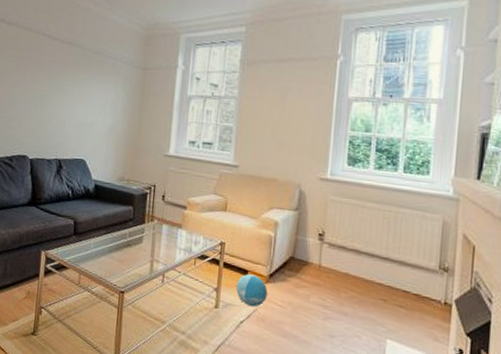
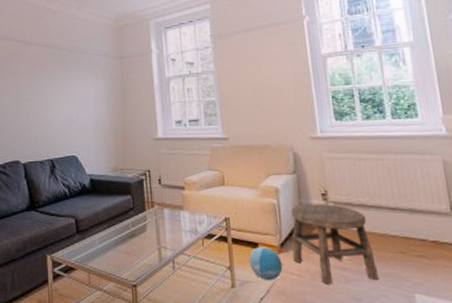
stool: none [278,240,357,323] -> present [290,204,380,284]

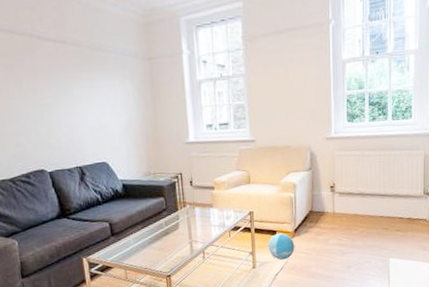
stool: present [290,204,380,284] -> none [303,194,367,258]

